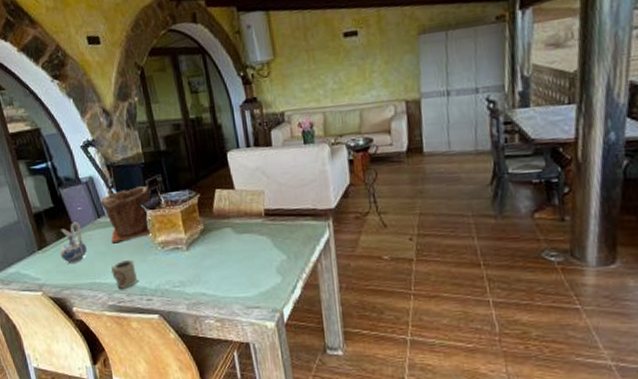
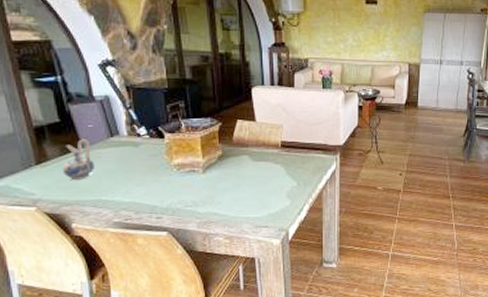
plant pot: present [100,186,151,244] -> none [114,111,170,163]
cup: present [111,259,137,289] -> none [121,178,148,206]

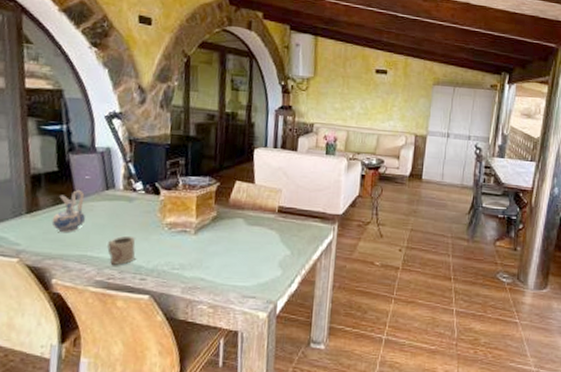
cup: none [121,178,148,206] -> present [107,235,136,265]

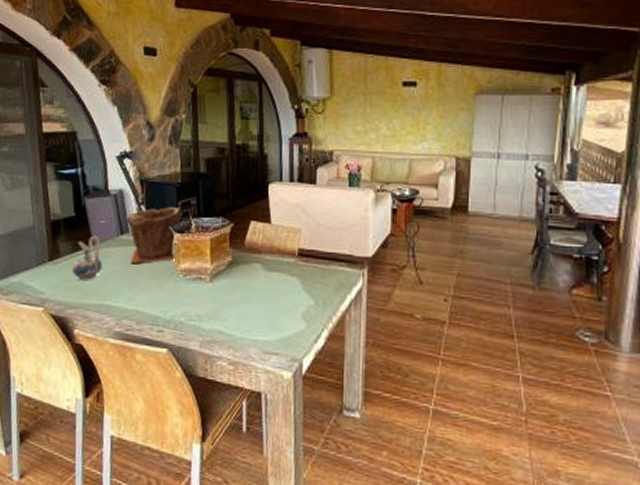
cup: present [107,235,136,265] -> none [124,283,151,315]
plant pot: none [112,166,169,218] -> present [126,207,181,264]

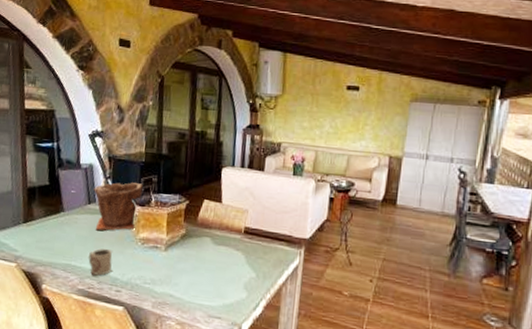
ceramic pitcher: present [71,236,103,281] -> none [43,203,71,243]
cup: none [124,283,151,315] -> present [88,248,112,276]

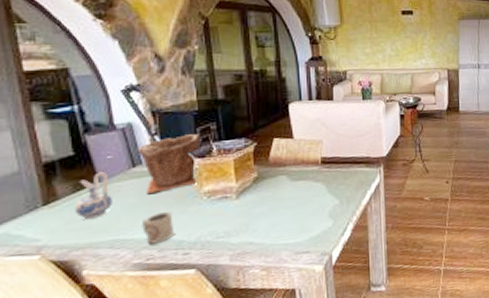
ceramic pitcher: none [43,203,71,243] -> present [74,172,114,220]

